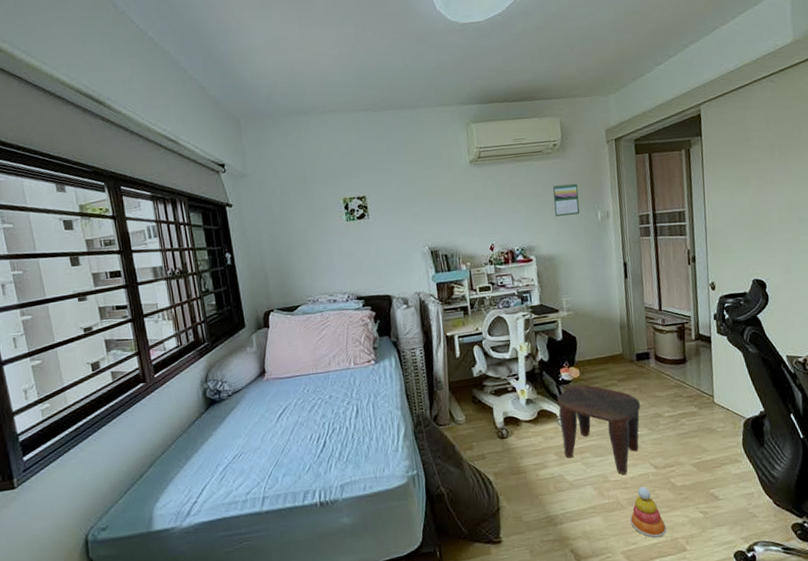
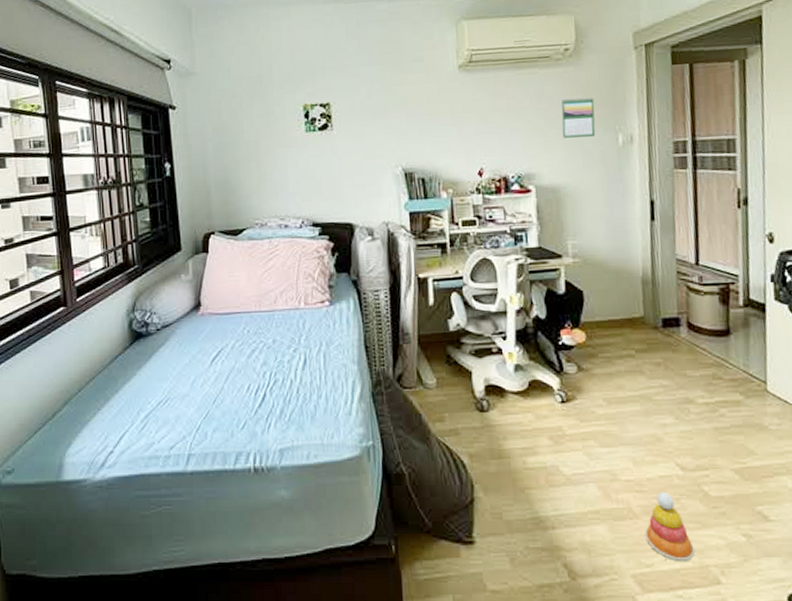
stool: present [557,384,641,475] -> none [554,352,666,473]

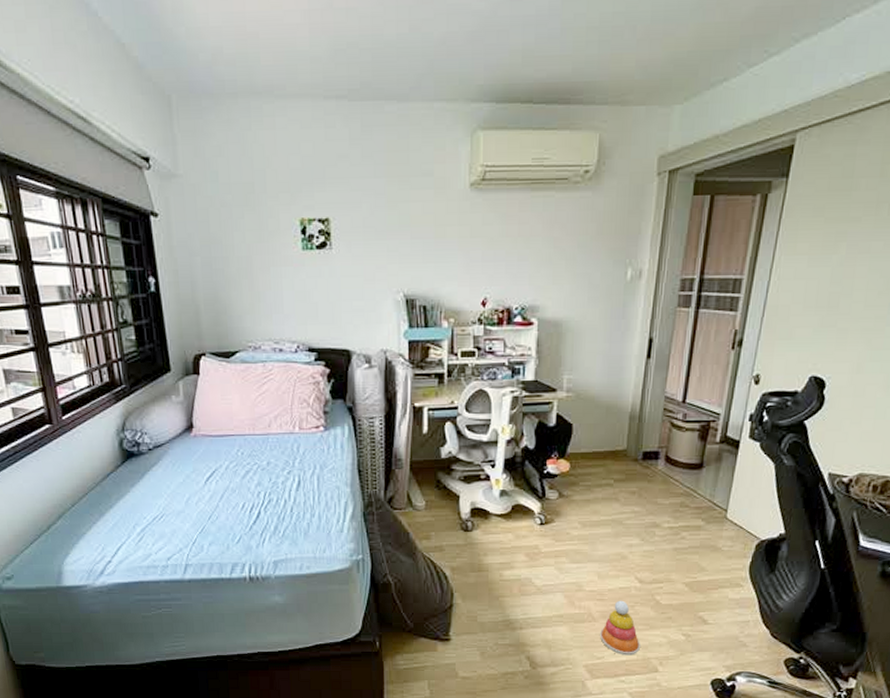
calendar: present [560,97,596,138] -> none [571,226,609,270]

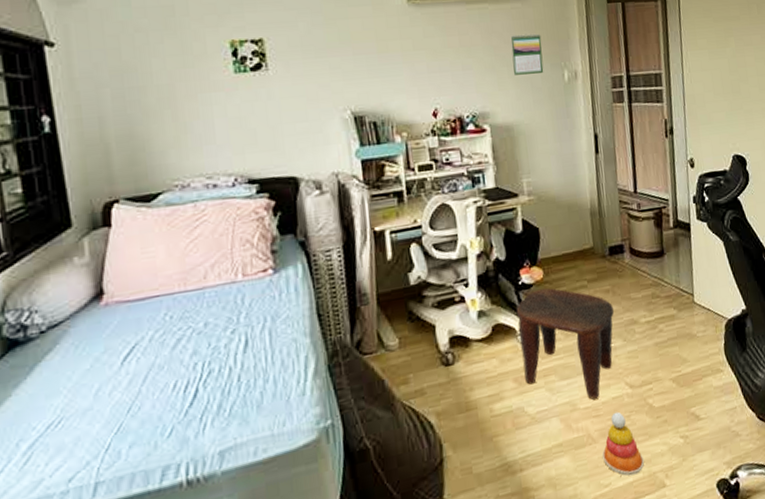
stool: none [536,481,637,585] -> present [516,288,615,400]
calendar: none [571,226,609,270] -> present [510,33,544,75]

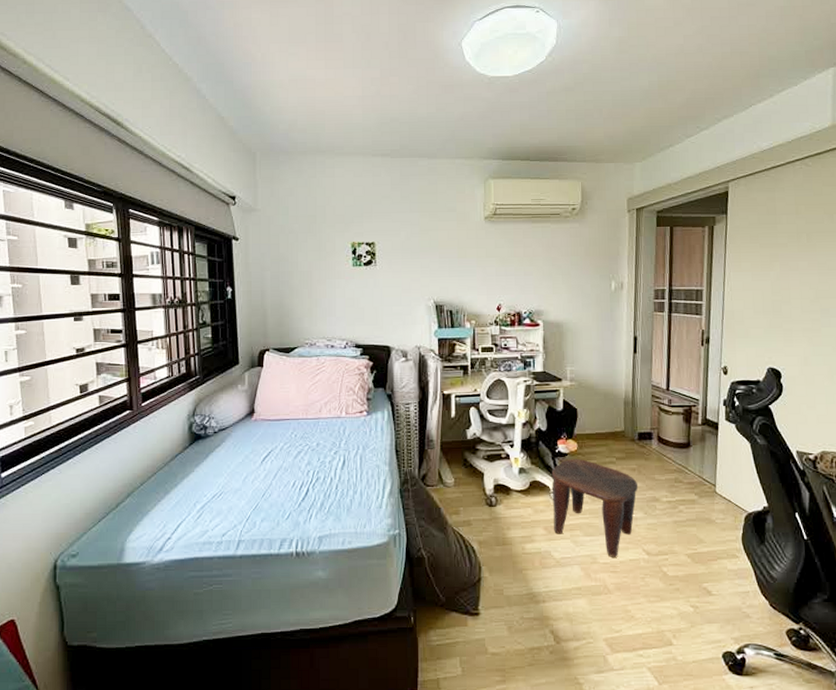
calendar: present [510,33,544,75] -> none [566,249,594,282]
stacking toy: present [602,411,644,476] -> none [616,572,654,628]

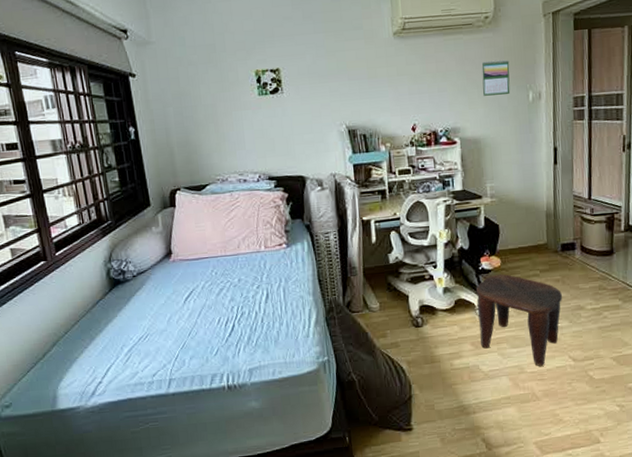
calendar: none [566,249,594,282] -> present [481,59,511,96]

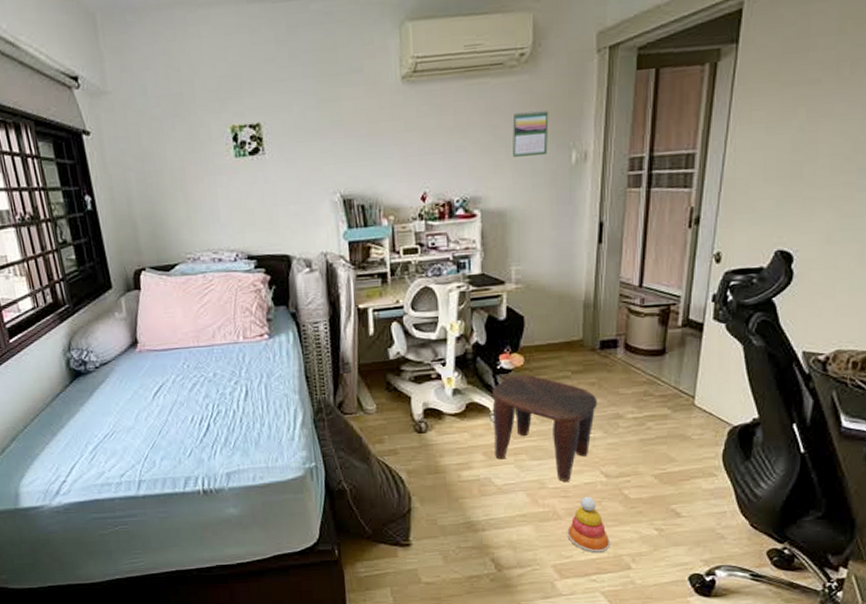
stacking toy: none [545,378,582,430] -> present [567,496,610,554]

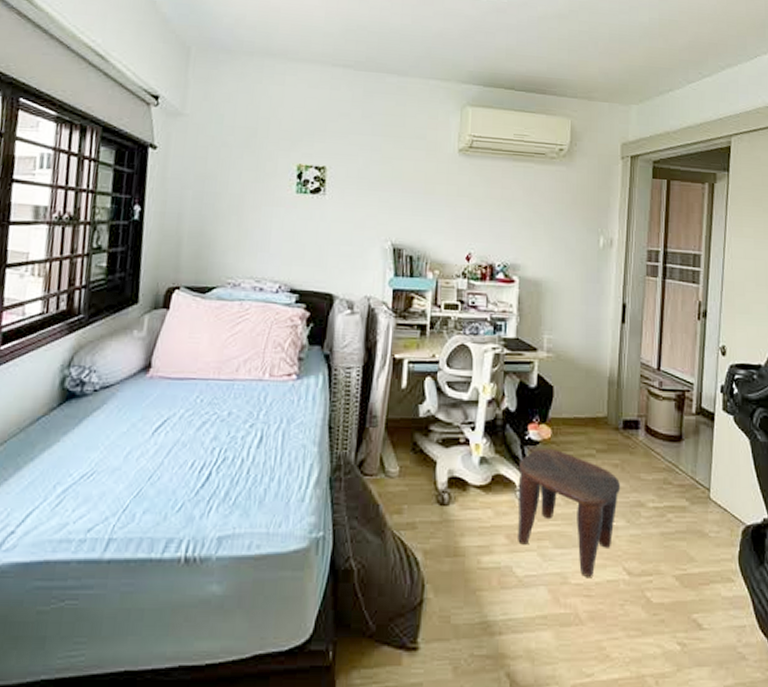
calendar: present [512,109,549,157] -> none [549,195,582,236]
stacking toy: present [567,496,610,554] -> none [589,597,633,672]

